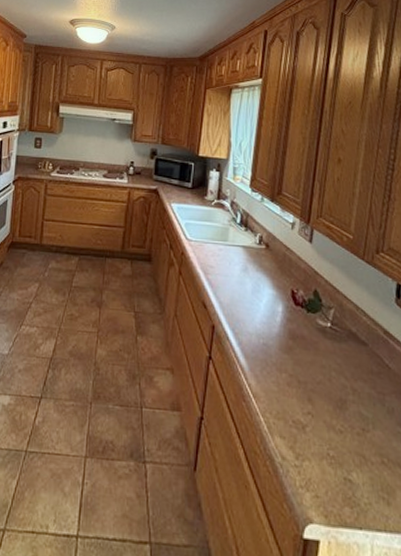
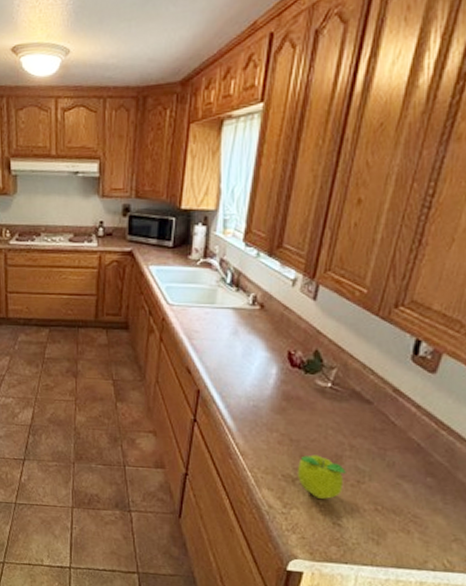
fruit: none [307,398,351,450] -> present [298,454,346,499]

